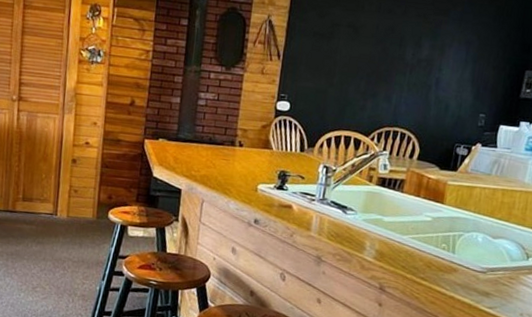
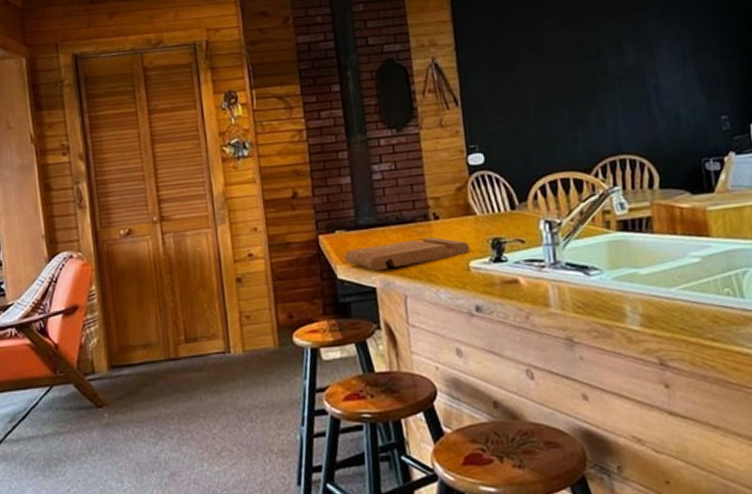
cutting board: none [162,156,262,179] -> present [344,236,471,271]

